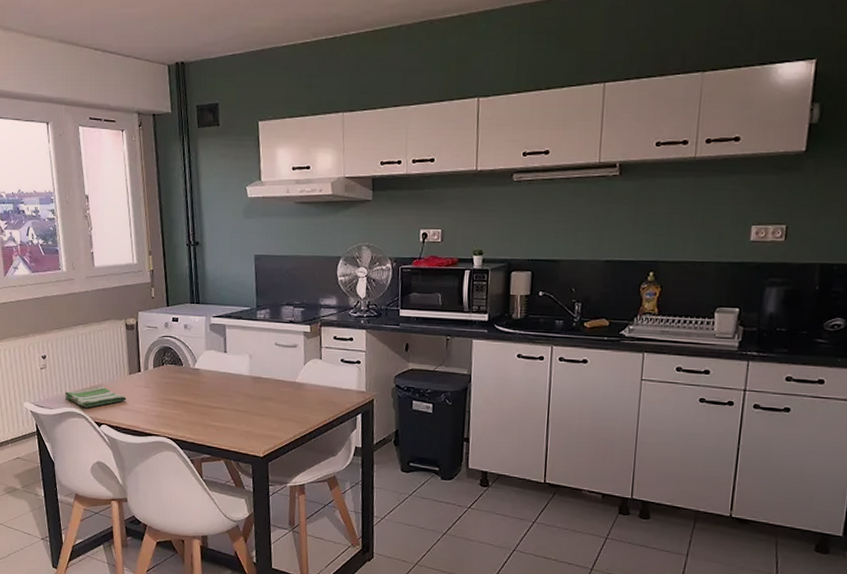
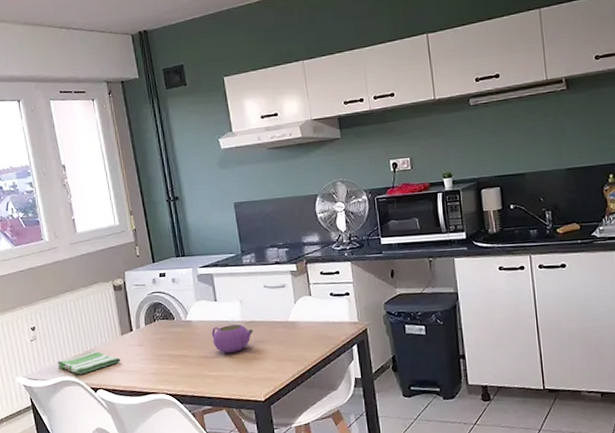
teapot: none [218,378,260,407] -> present [212,324,253,354]

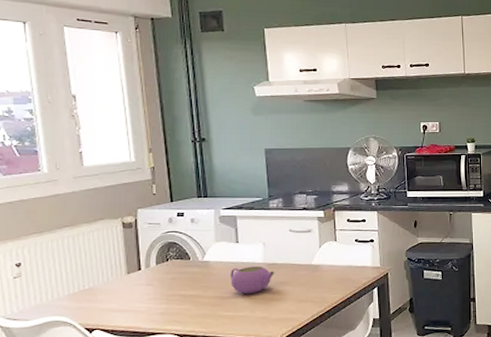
dish towel: present [57,350,121,375] -> none [45,289,124,315]

